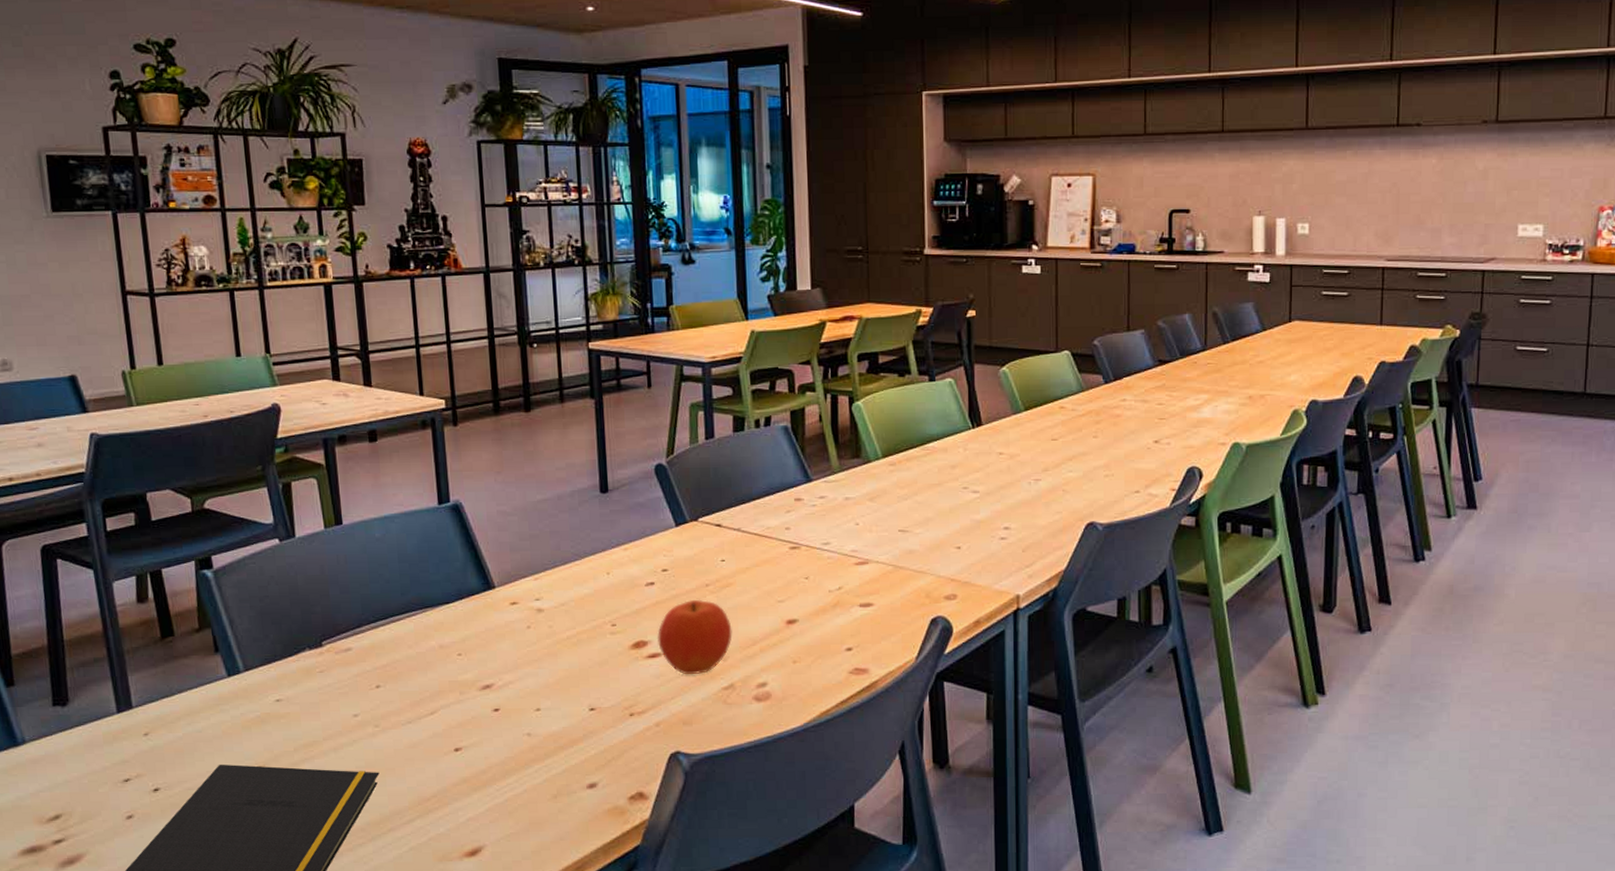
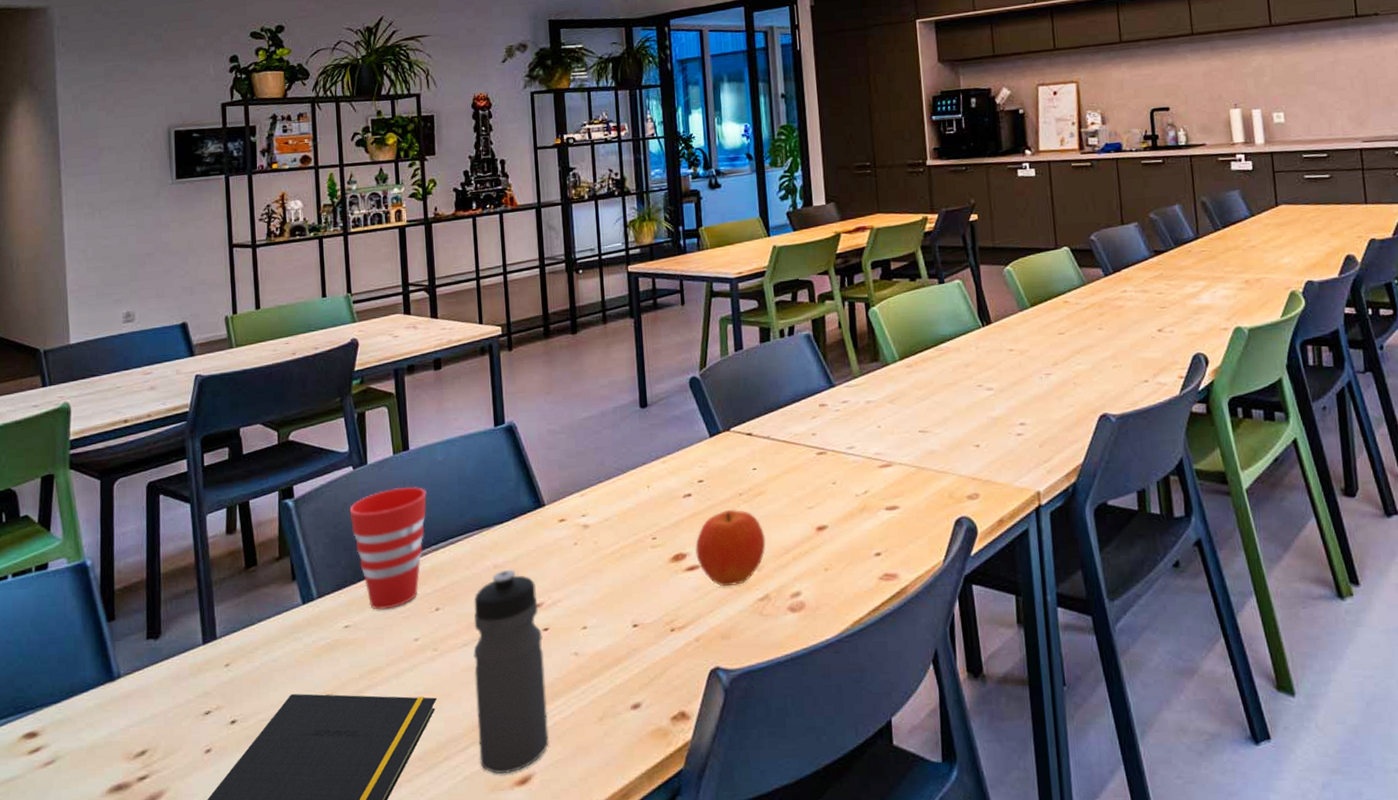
cup: none [276,562,364,685] -> present [349,486,427,610]
water bottle: none [418,650,500,846] -> present [473,569,549,775]

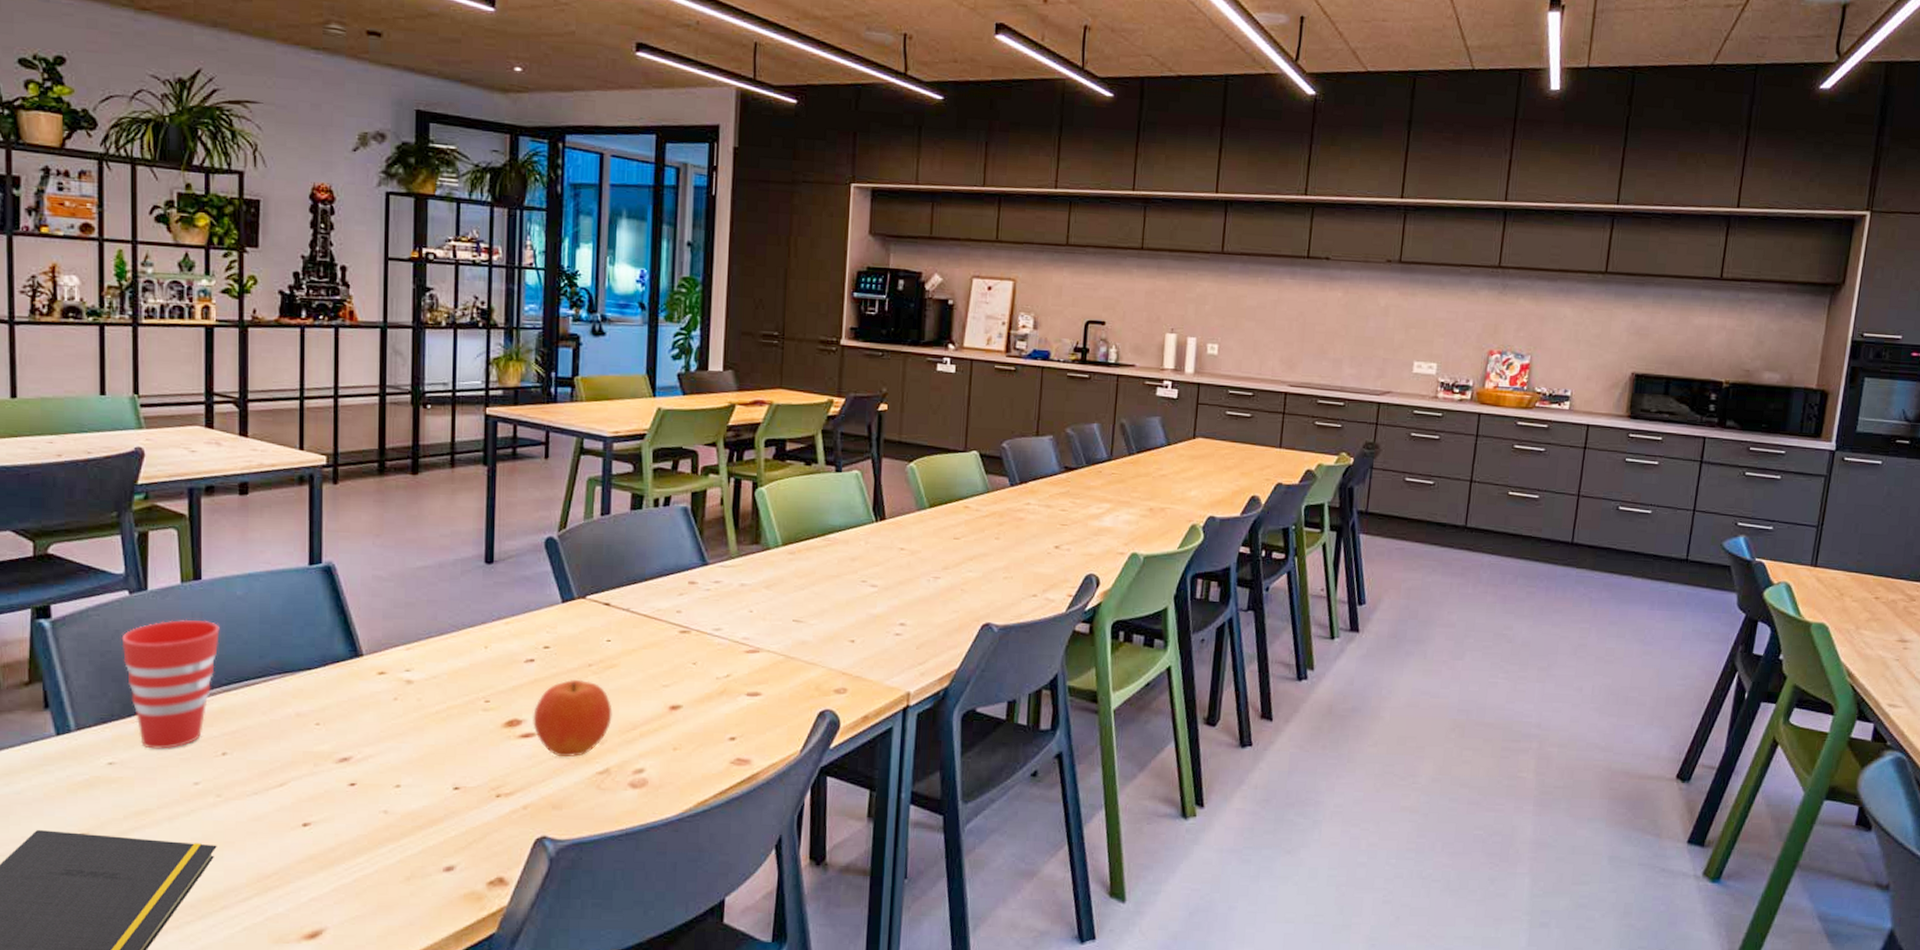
water bottle: present [473,569,549,775] -> none [264,719,348,927]

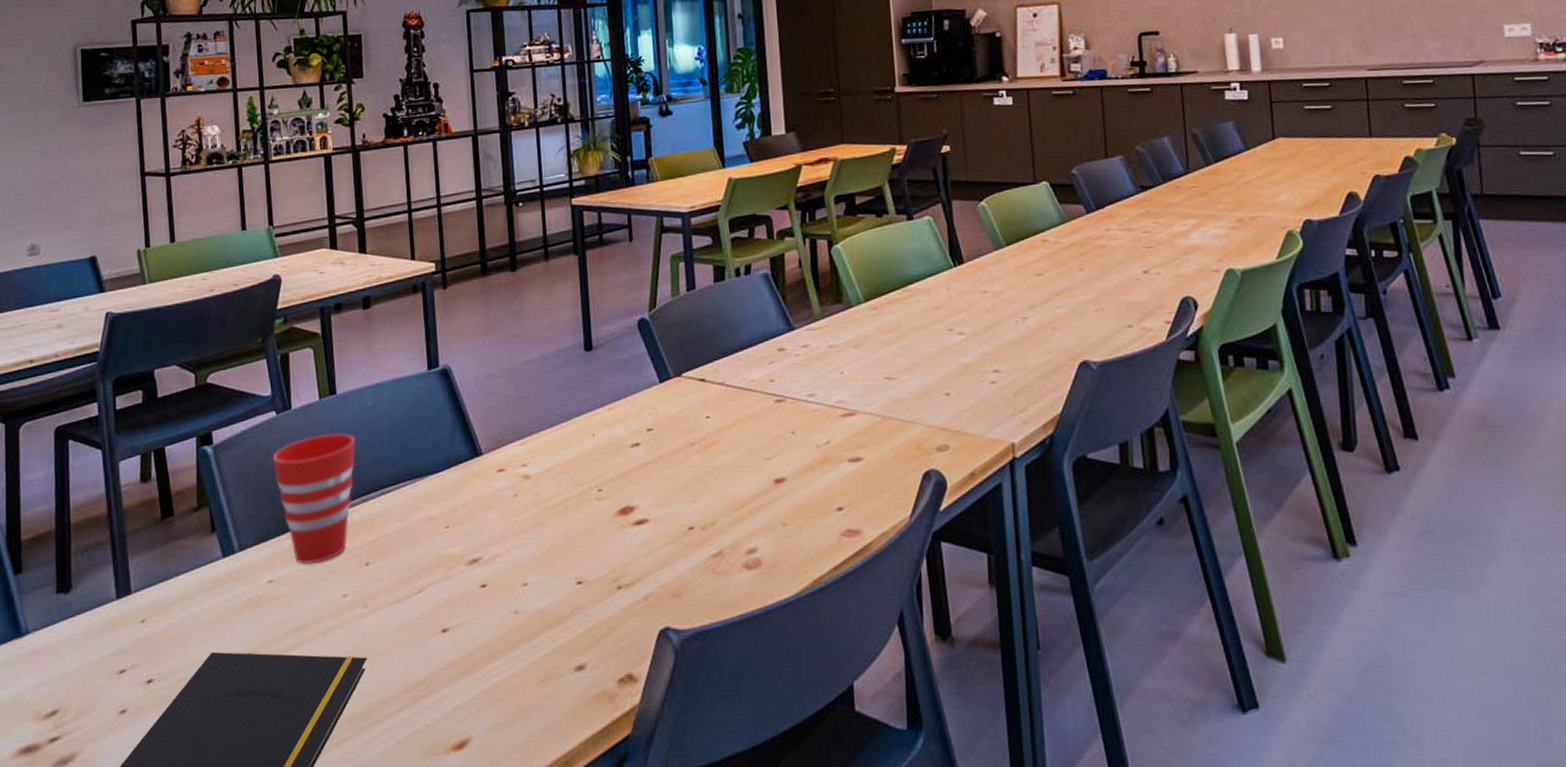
fruit: present [532,679,612,758] -> none [643,459,720,543]

